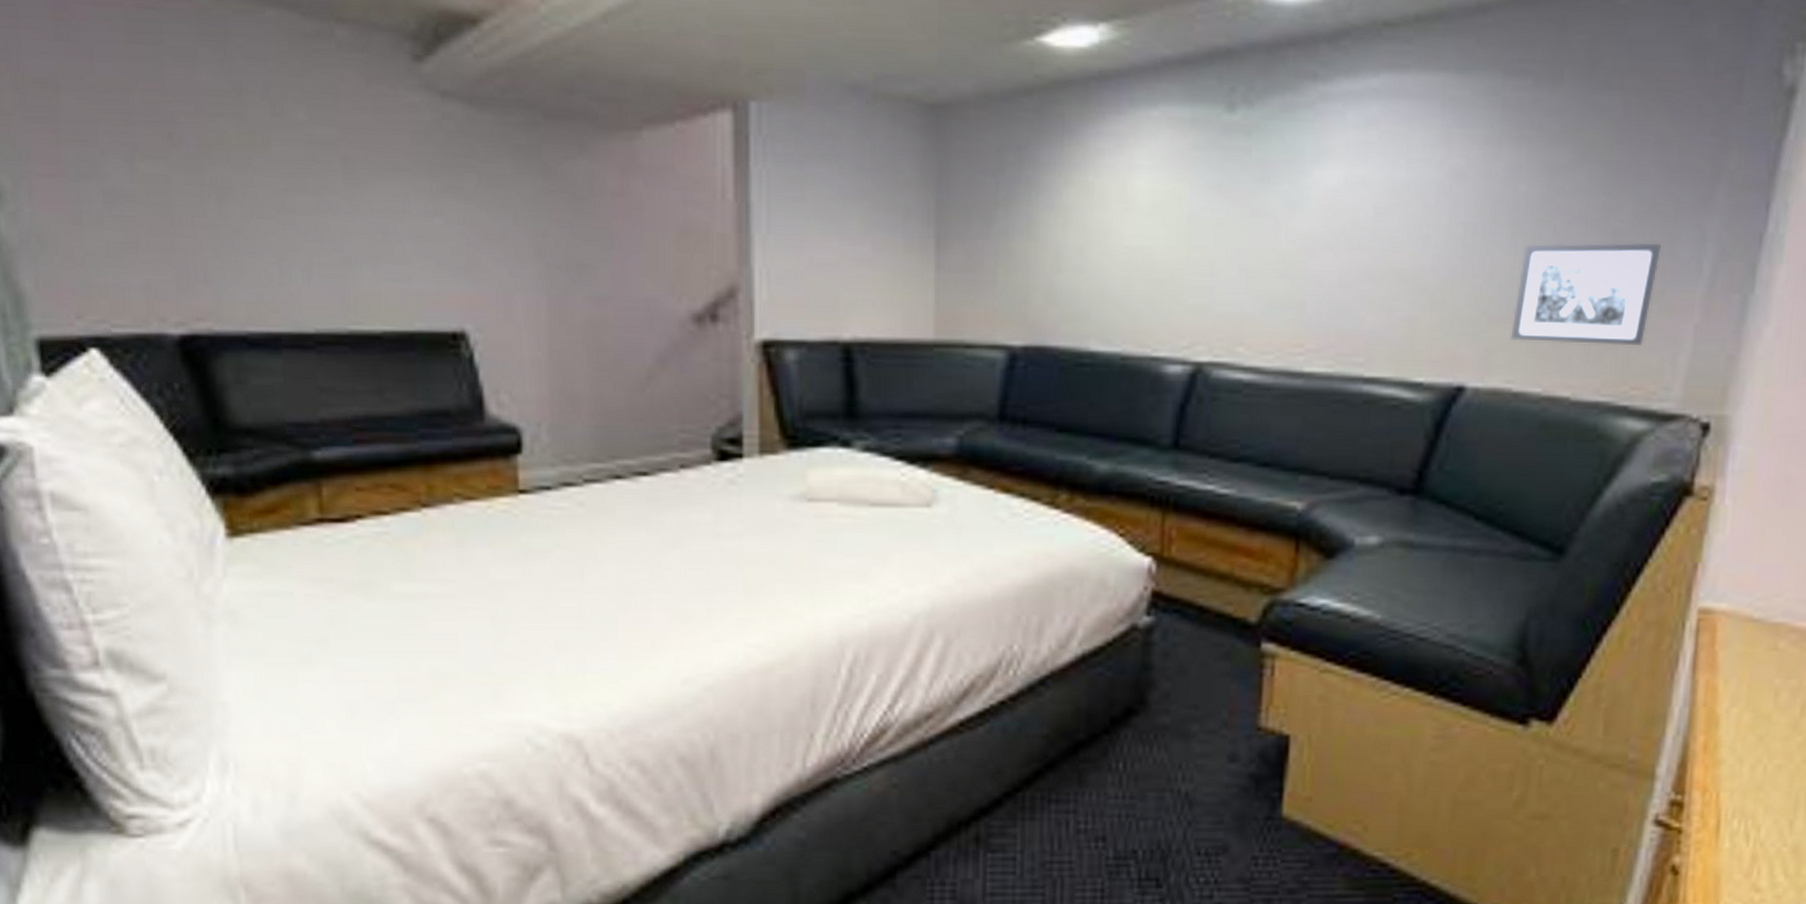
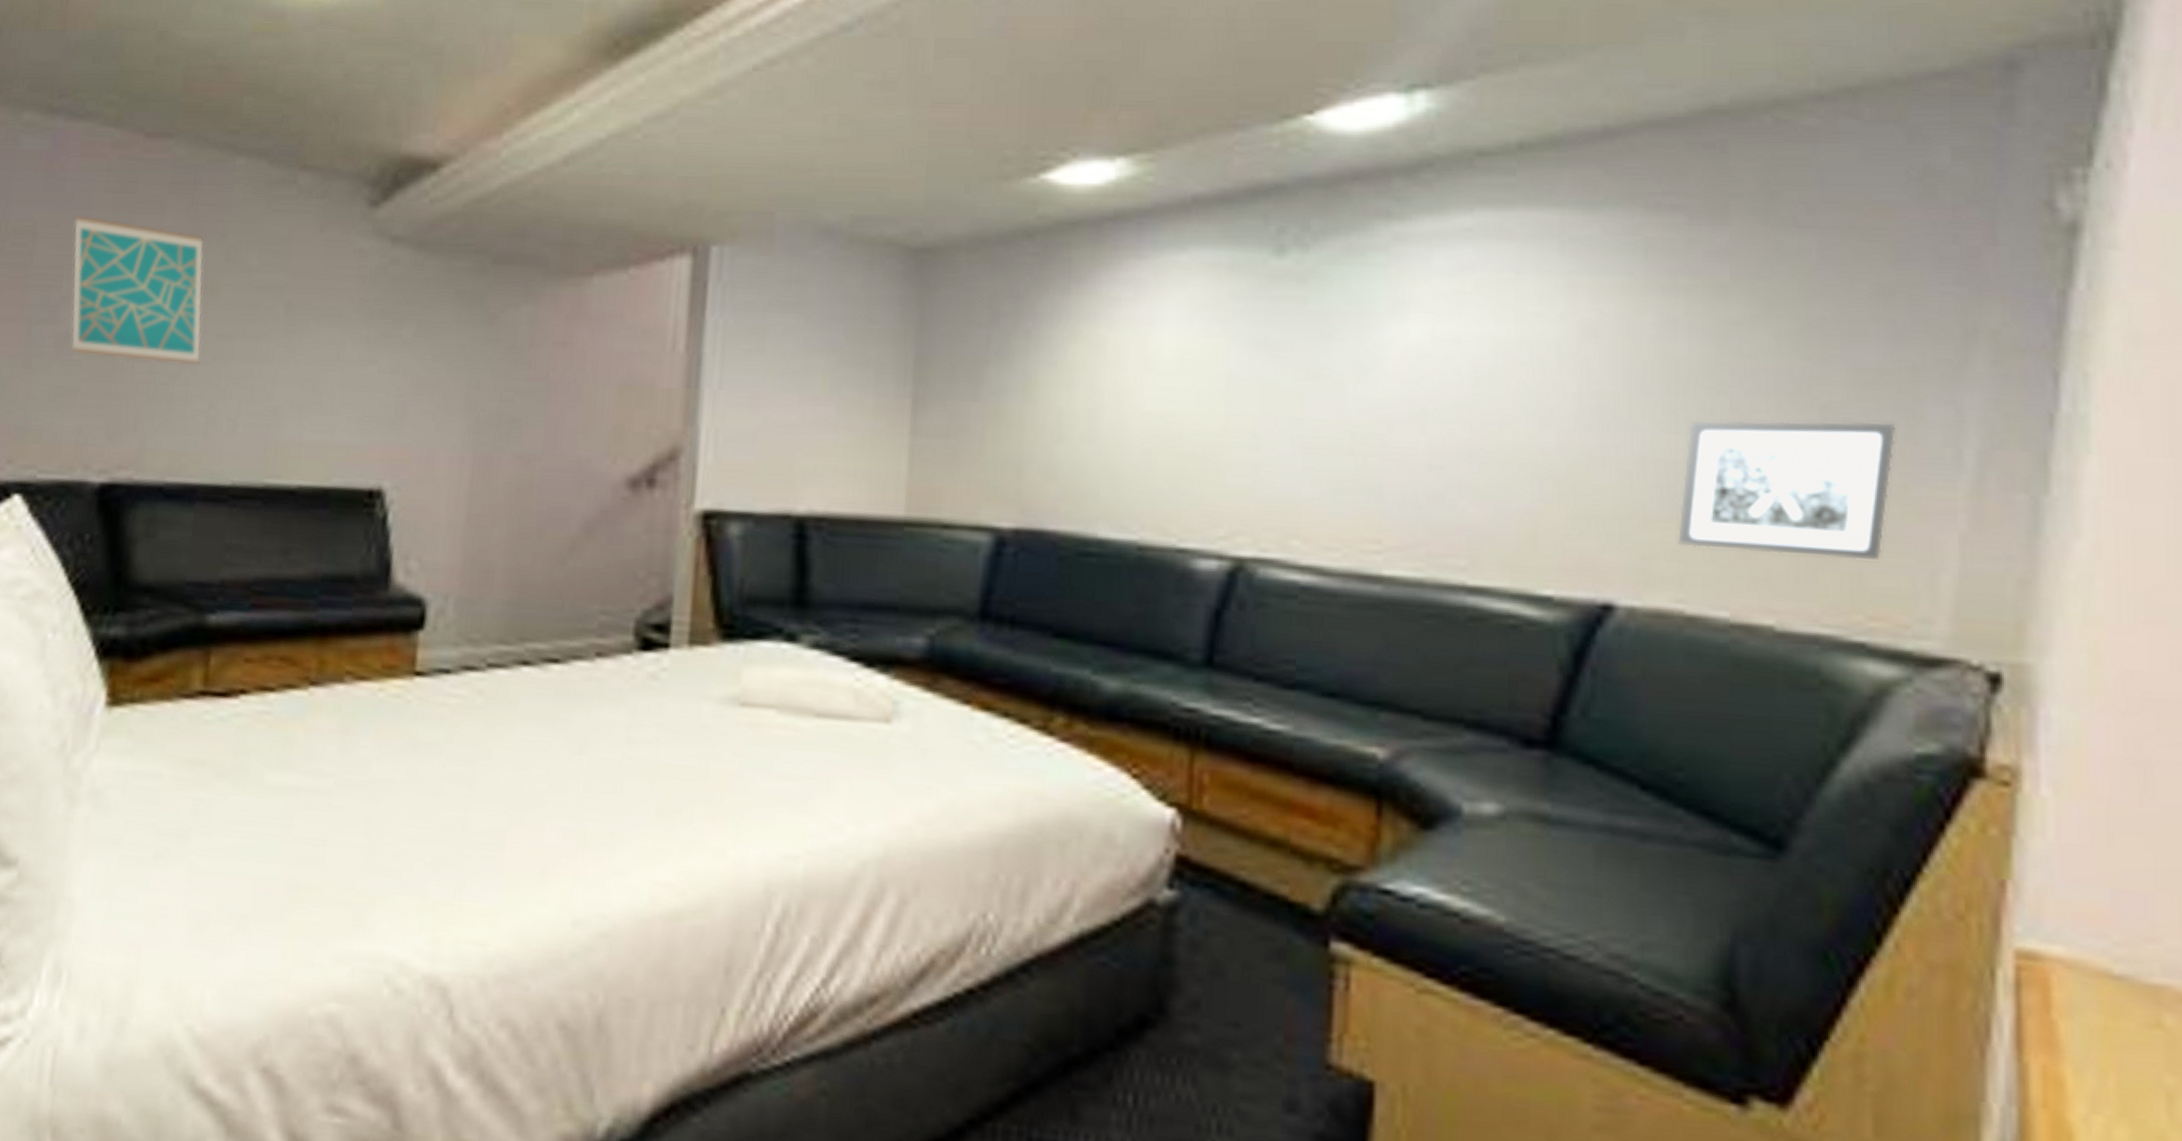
wall art: none [98,67,262,219] -> present [71,215,204,365]

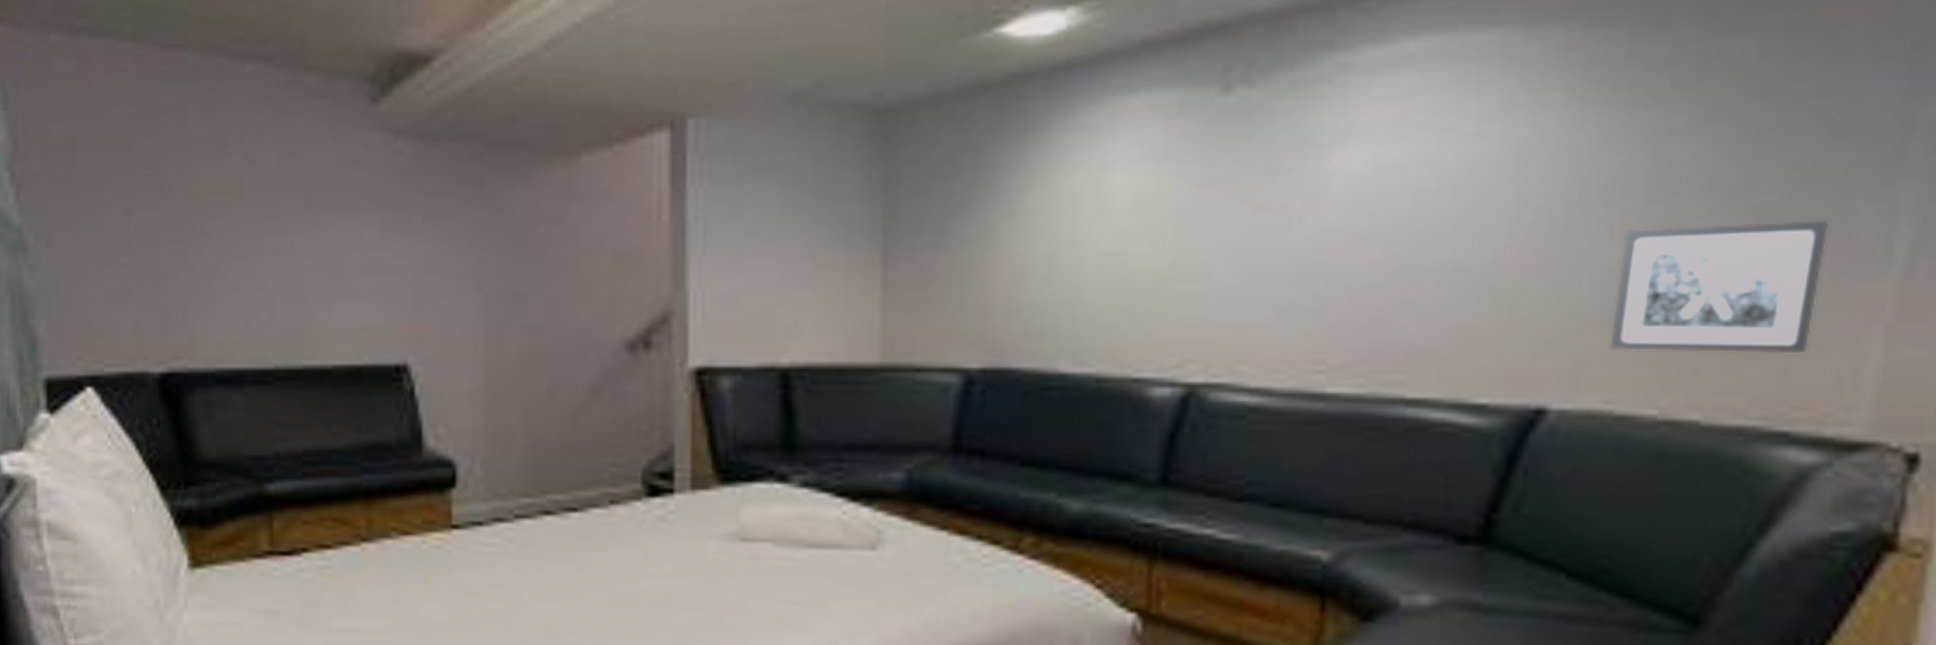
wall art: present [71,215,204,365] -> none [107,128,234,261]

